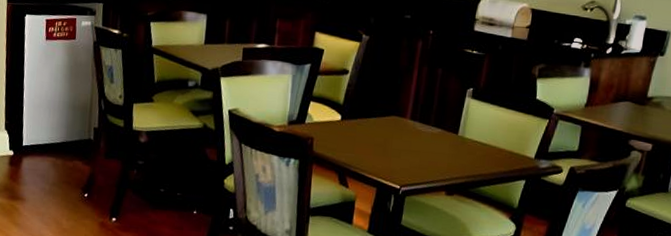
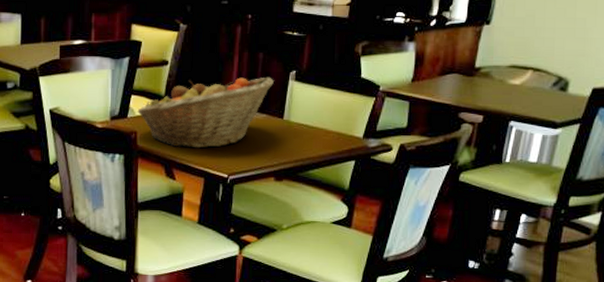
fruit basket: none [315,90,451,158] -> present [137,77,274,148]

